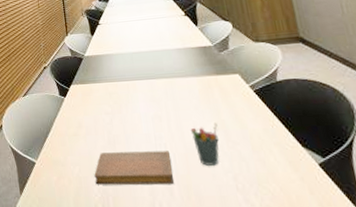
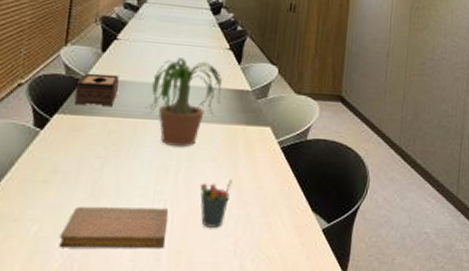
tissue box: none [79,50,109,76] -> present [74,72,119,106]
potted plant: none [131,28,192,99] -> present [146,57,226,146]

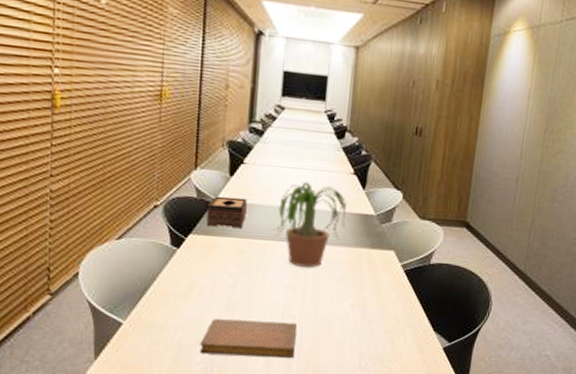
pen holder: present [199,179,233,229] -> none [326,298,357,343]

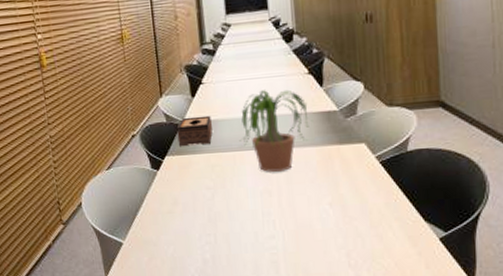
notebook: present [200,319,298,358] -> none [191,228,280,265]

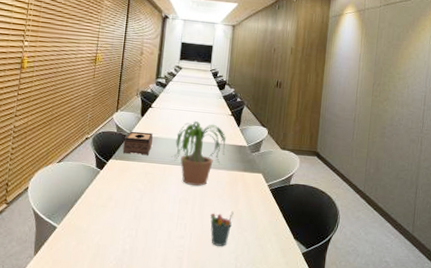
pen holder: none [303,197,336,244] -> present [210,211,234,247]

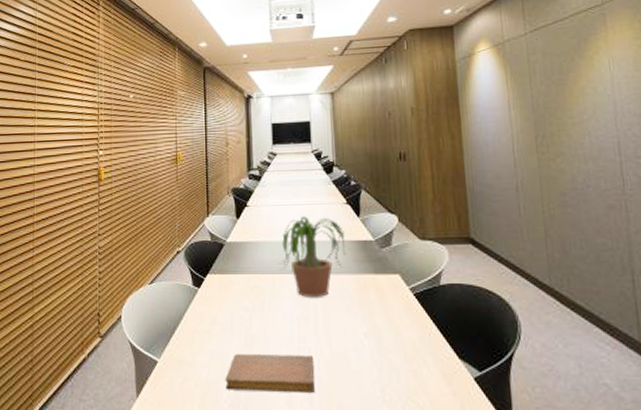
notebook: none [113,225,188,258] -> present [225,354,314,393]
tissue box: present [123,131,153,155] -> none [220,237,254,265]
pen holder: present [210,211,234,247] -> none [339,326,371,376]

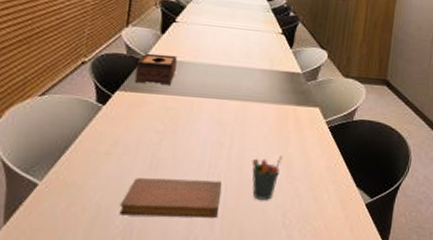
tissue box: none [220,237,254,265] -> present [135,53,177,85]
potted plant: present [280,216,350,297] -> none [202,40,278,124]
pen holder: none [339,326,371,376] -> present [251,155,283,201]

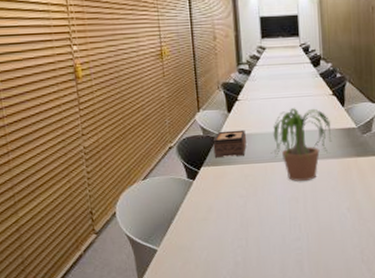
notebook: present [119,178,223,217] -> none [224,230,304,267]
potted plant: none [202,40,278,124] -> present [272,108,336,181]
pen holder: present [251,155,283,201] -> none [326,202,352,243]

